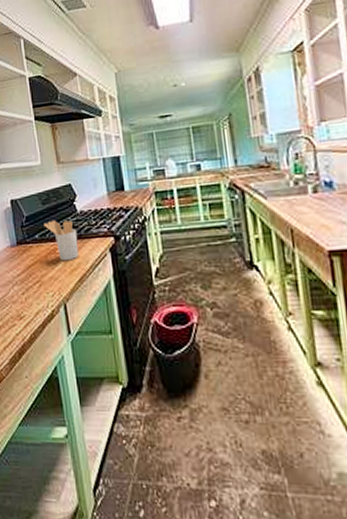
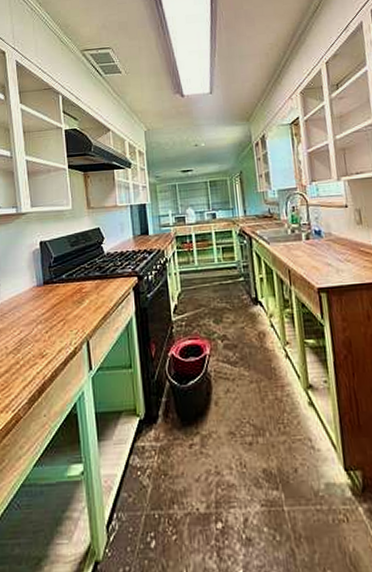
utensil holder: present [43,220,79,261] -> none [71,261,104,300]

